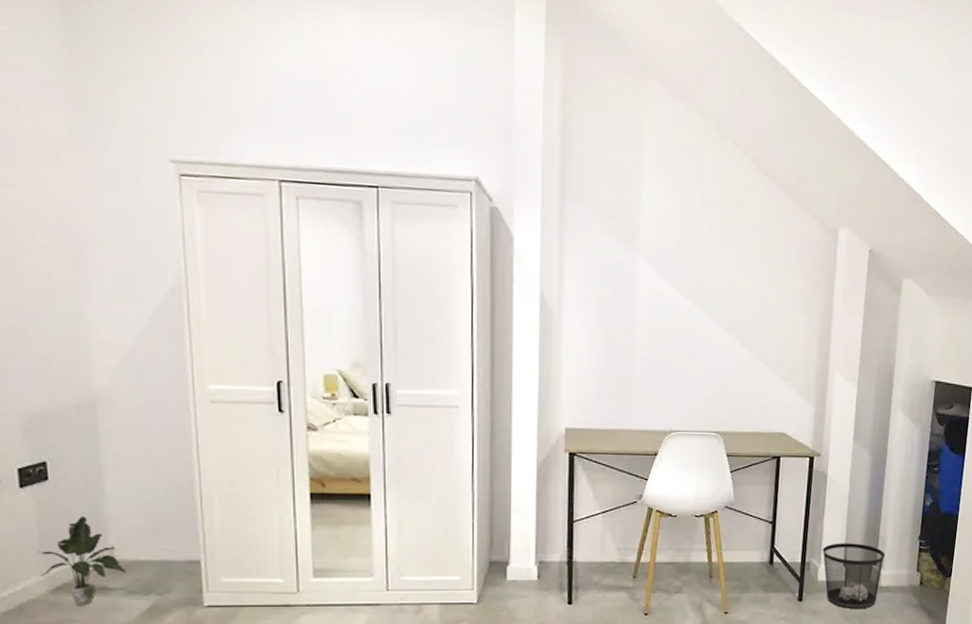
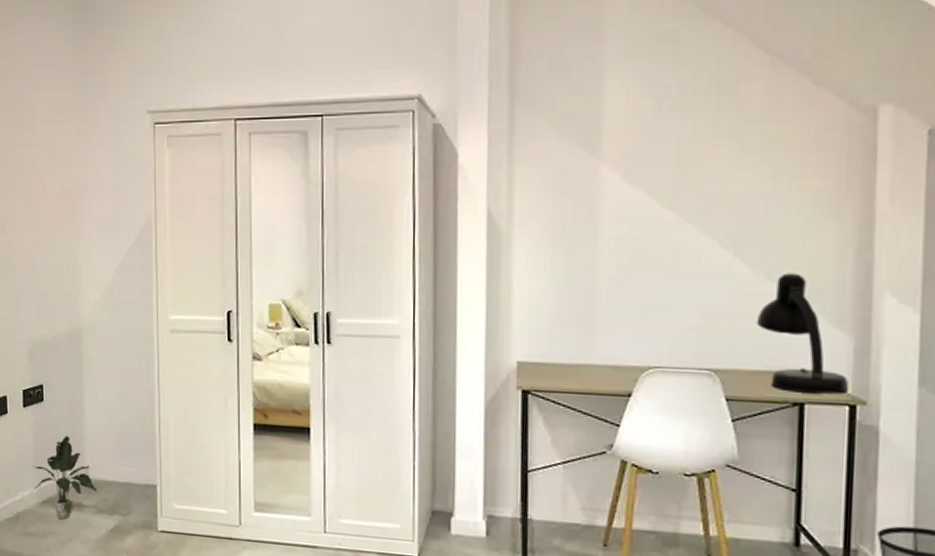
desk lamp: none [750,356,810,449] -> present [756,273,850,395]

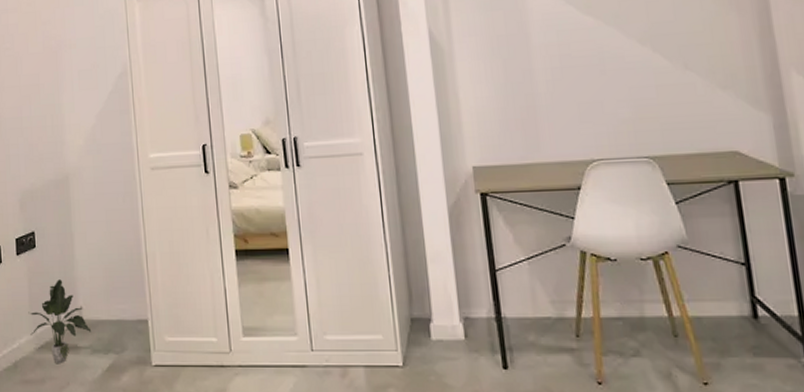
desk lamp: present [756,273,850,395] -> none [682,62,777,171]

